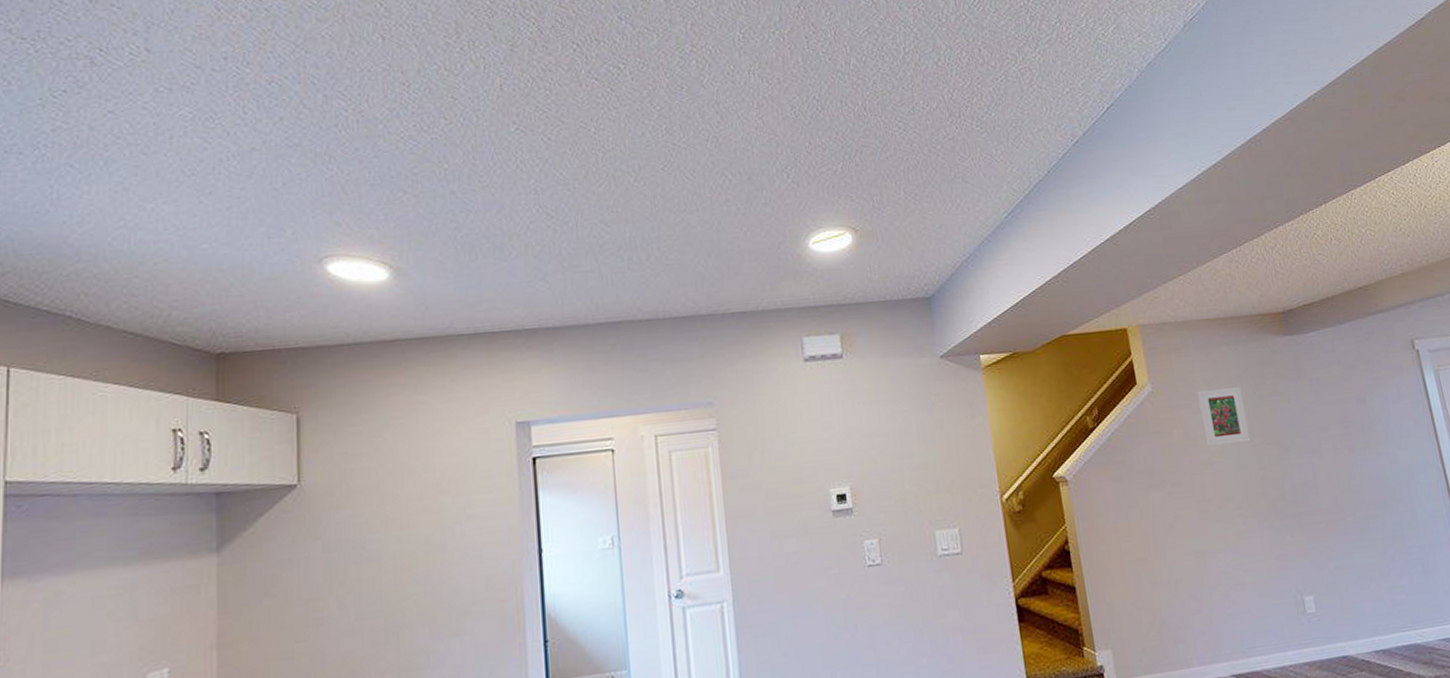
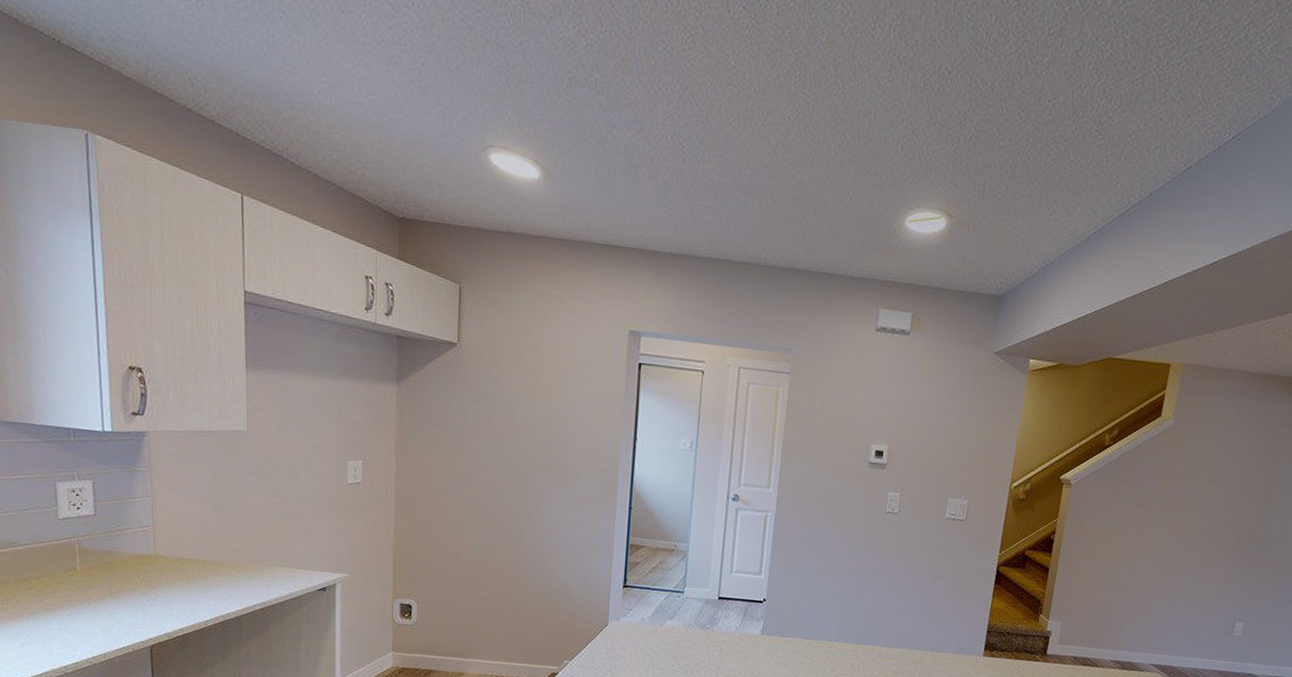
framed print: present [1197,386,1251,447] -> none [1203,434,1254,489]

